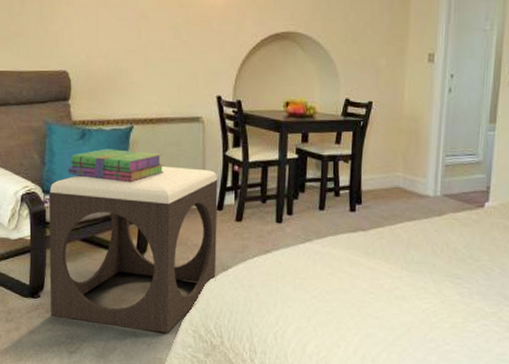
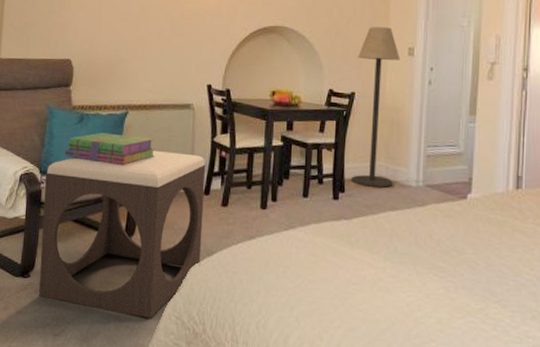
floor lamp: none [369,32,420,198] -> present [352,27,401,188]

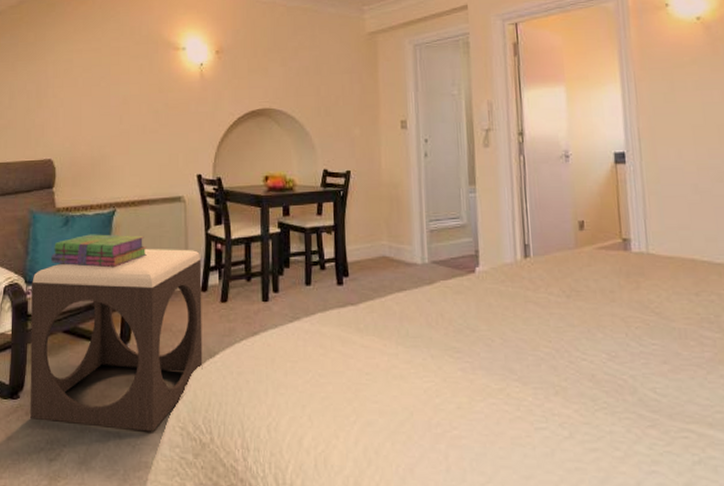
floor lamp: present [352,27,401,188] -> none [350,101,398,268]

